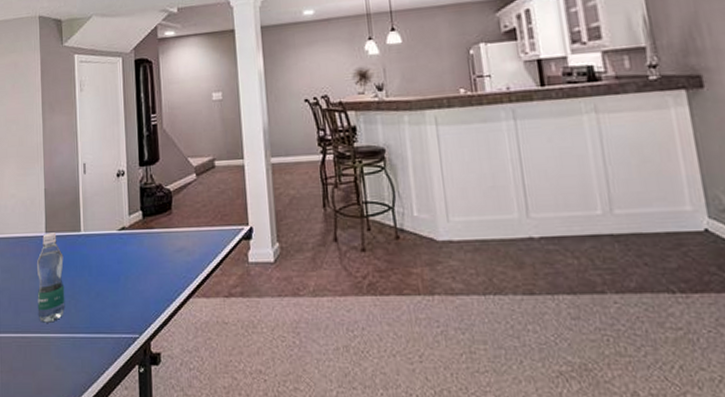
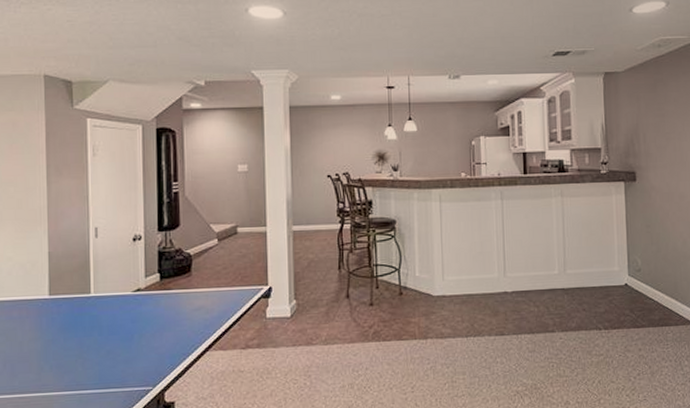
bottle: present [36,232,65,323] -> none [37,295,71,382]

